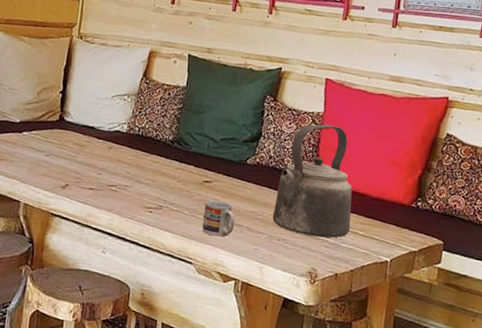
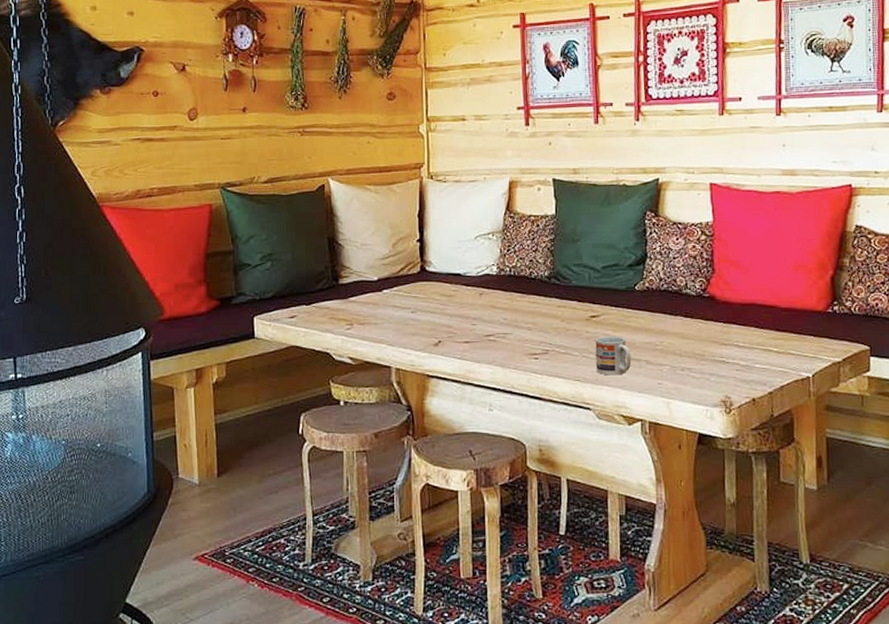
kettle: present [272,124,352,238] -> none [672,234,762,361]

